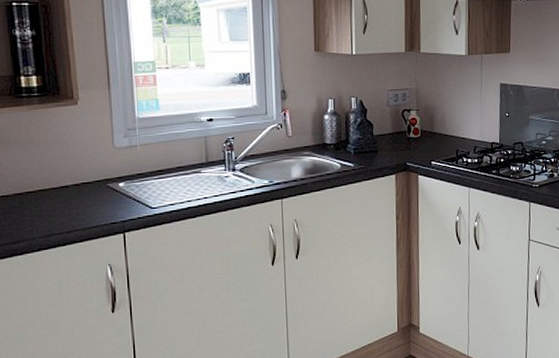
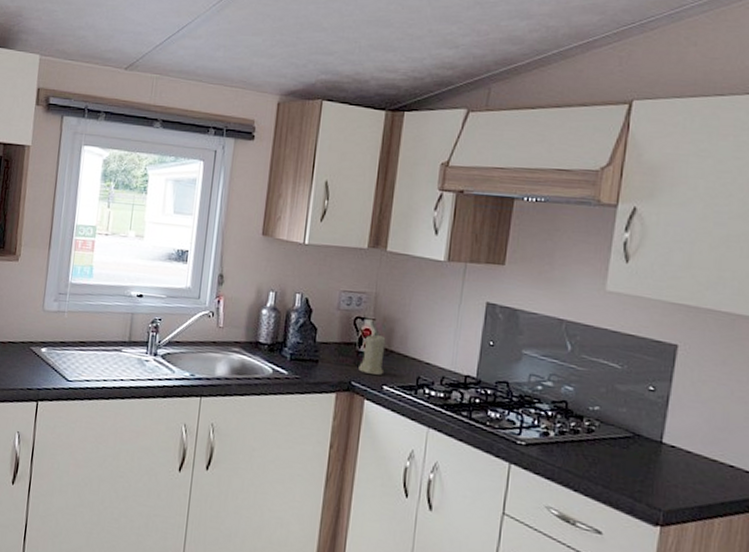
candle: none [410,121,430,154] -> present [358,334,386,375]

